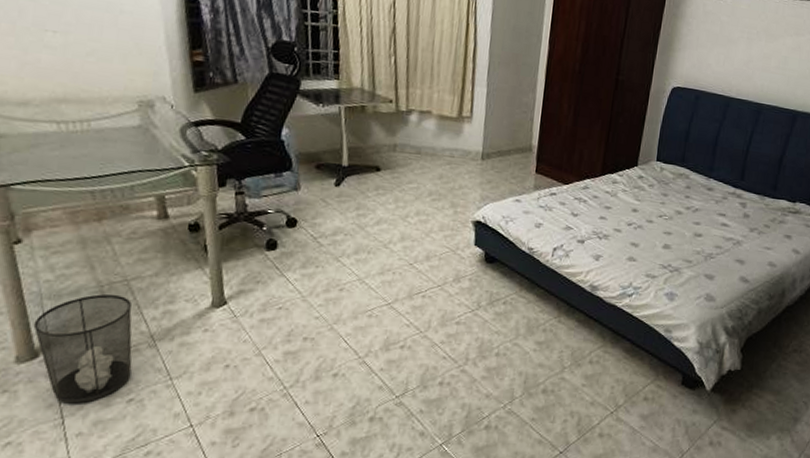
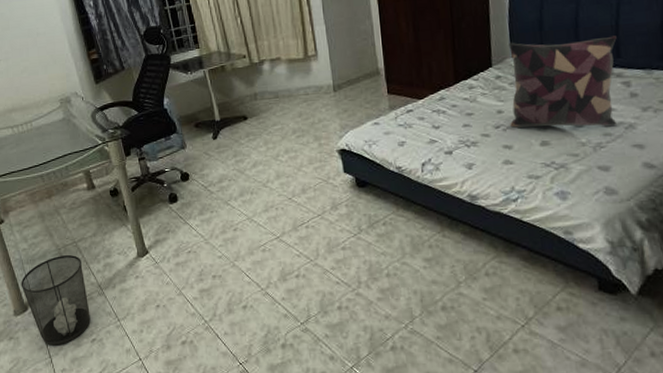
pillow: none [641,146,745,240] -> present [509,36,617,128]

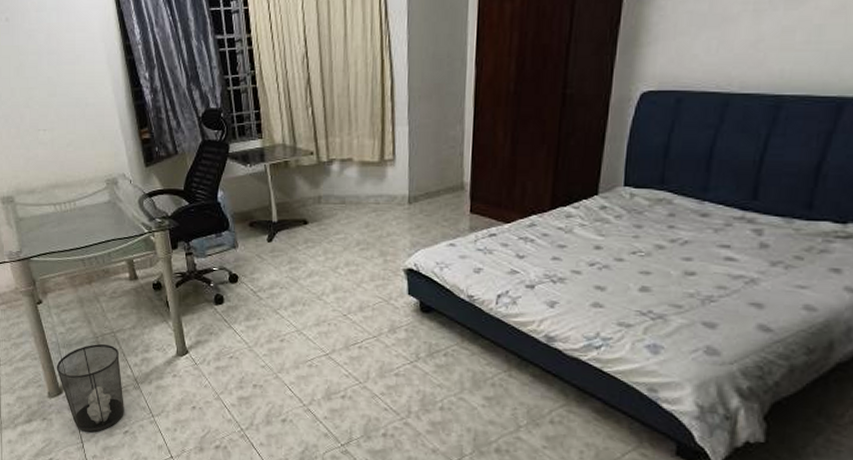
pillow: present [509,36,617,128] -> none [607,168,758,278]

